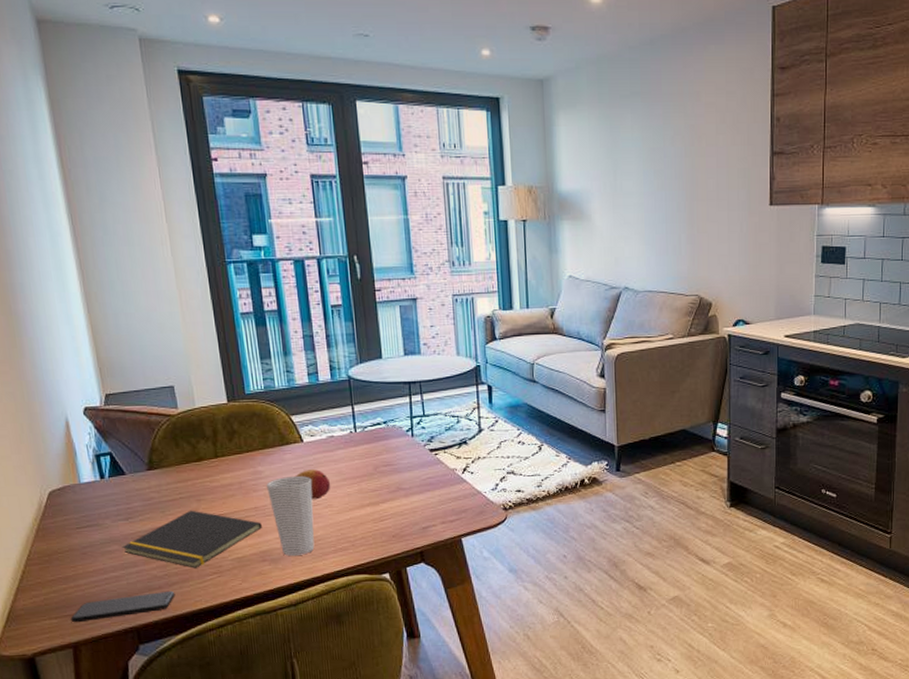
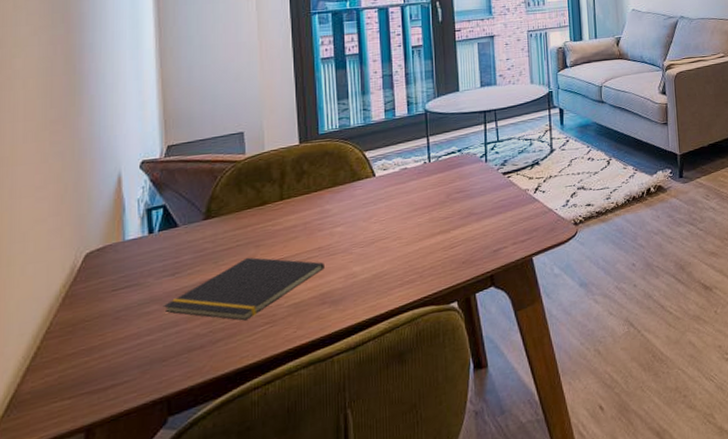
smartphone: present [70,590,175,623] -> none [88,348,219,401]
cup: present [267,475,315,556] -> none [333,210,382,295]
fruit: present [295,469,331,500] -> none [364,202,401,234]

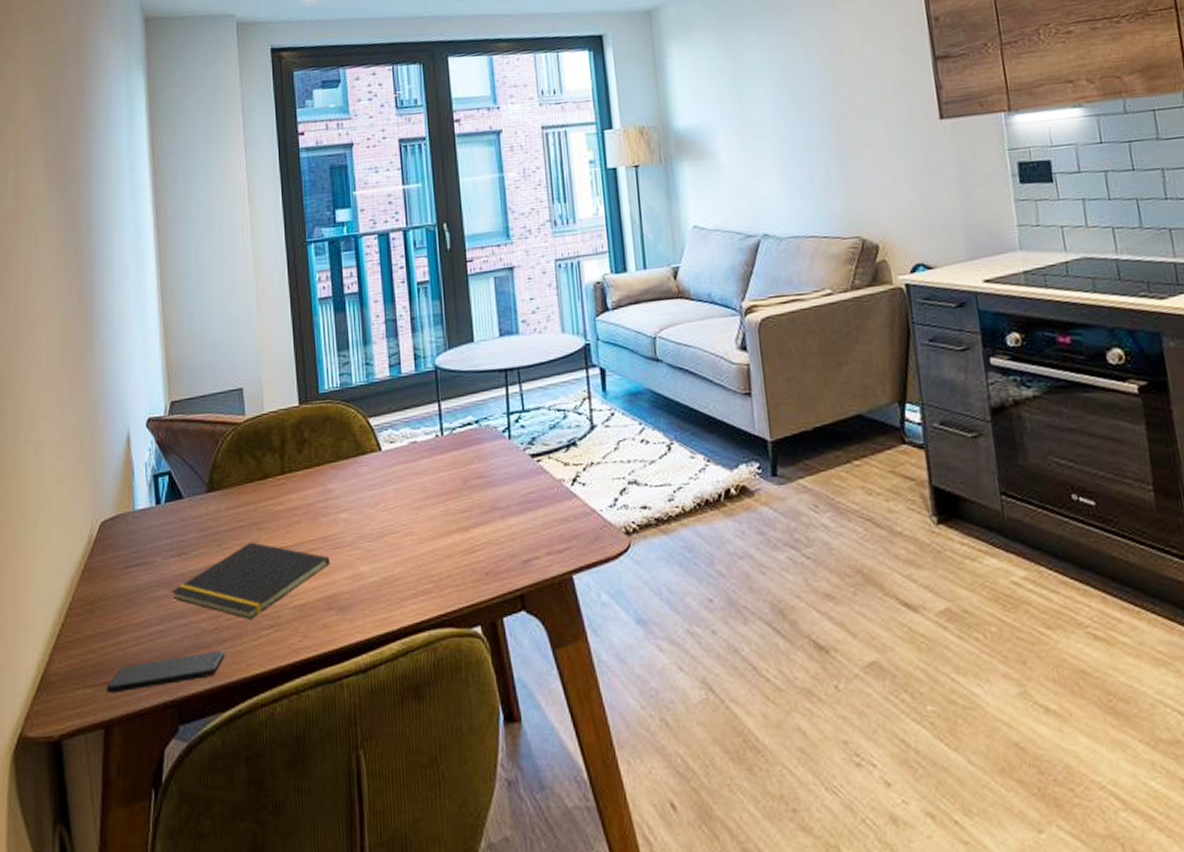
smartphone: none [88,348,219,401] -> present [106,650,225,694]

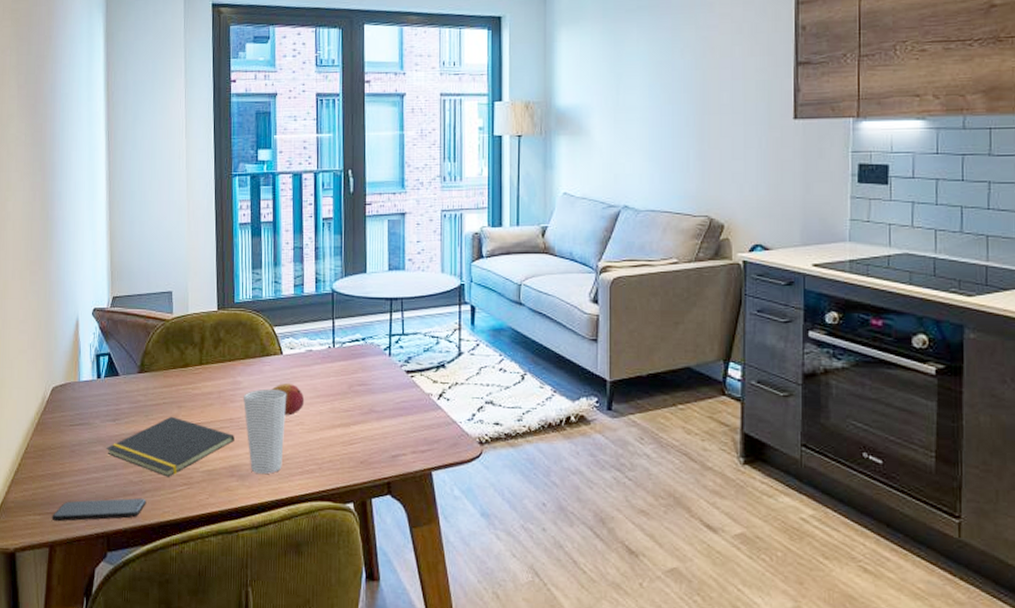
cup: none [337,494,391,602] -> present [244,388,287,474]
fruit: none [370,485,412,526] -> present [271,383,305,416]

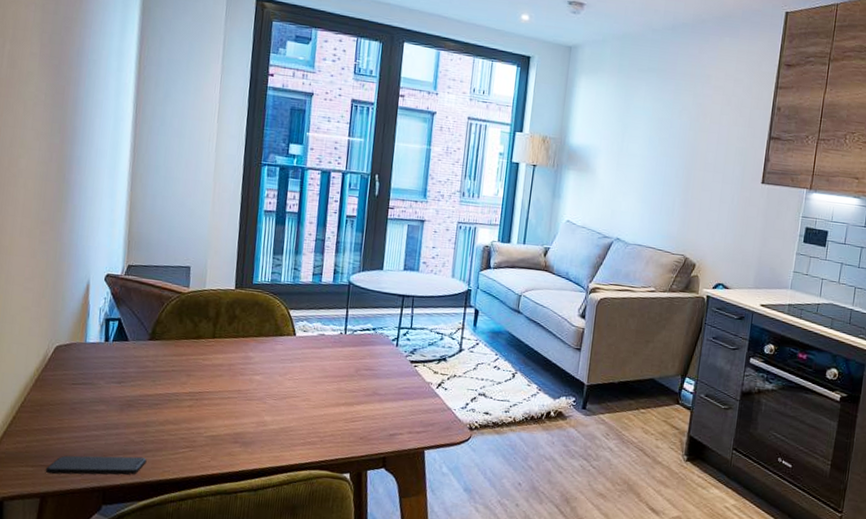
notepad: present [106,416,234,477] -> none [108,383,241,440]
cup: present [244,388,287,474] -> none [253,365,297,443]
fruit: present [271,383,305,416] -> none [281,362,313,392]

